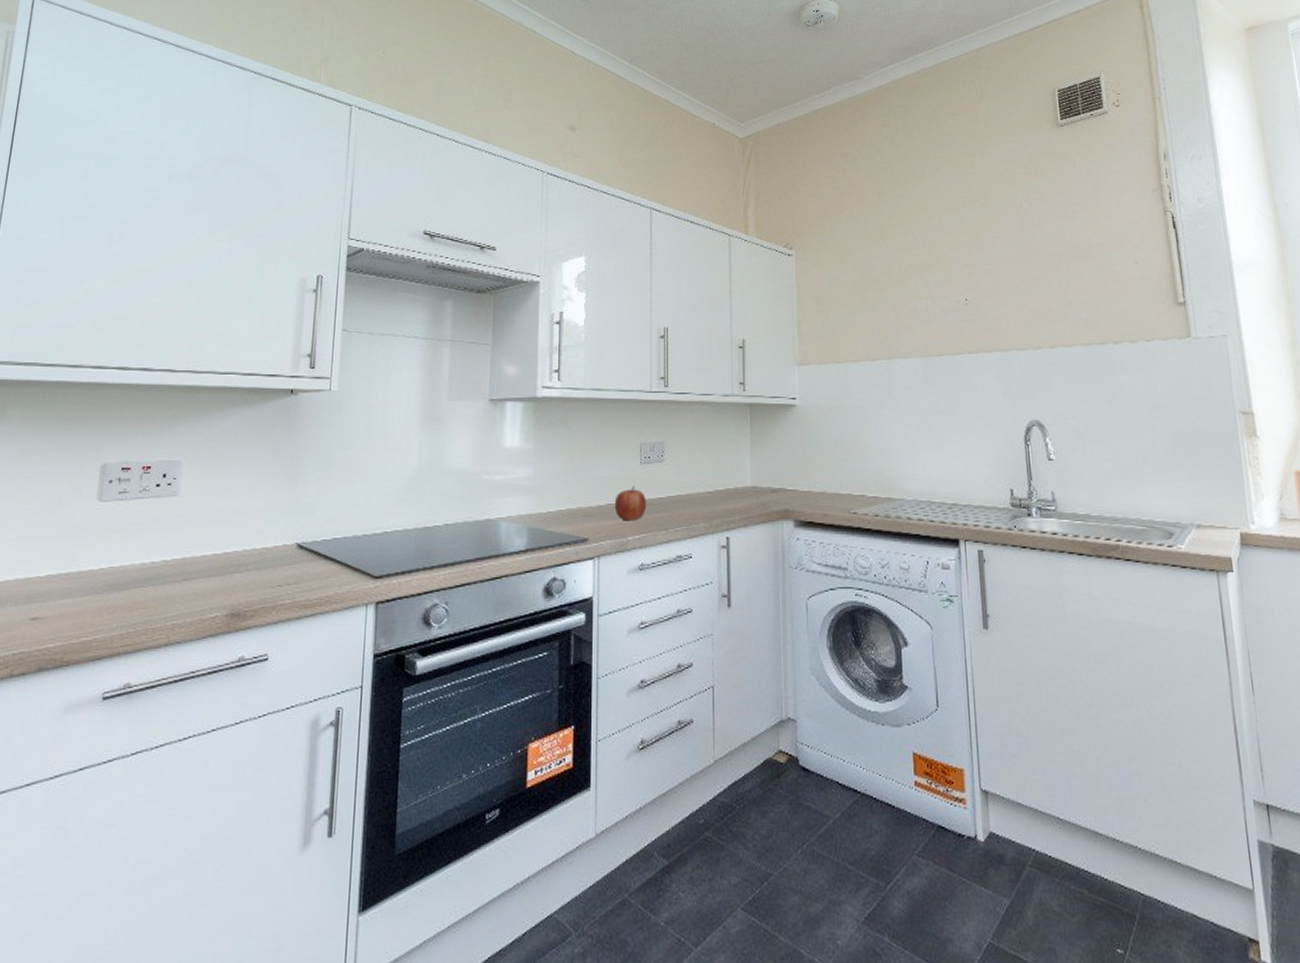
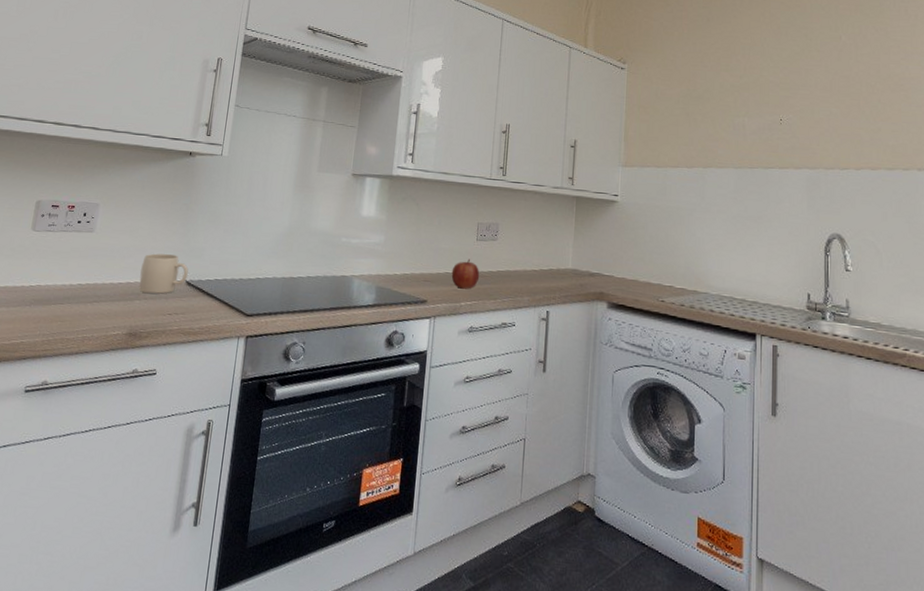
mug: none [239,514,299,563] -> present [139,253,189,294]

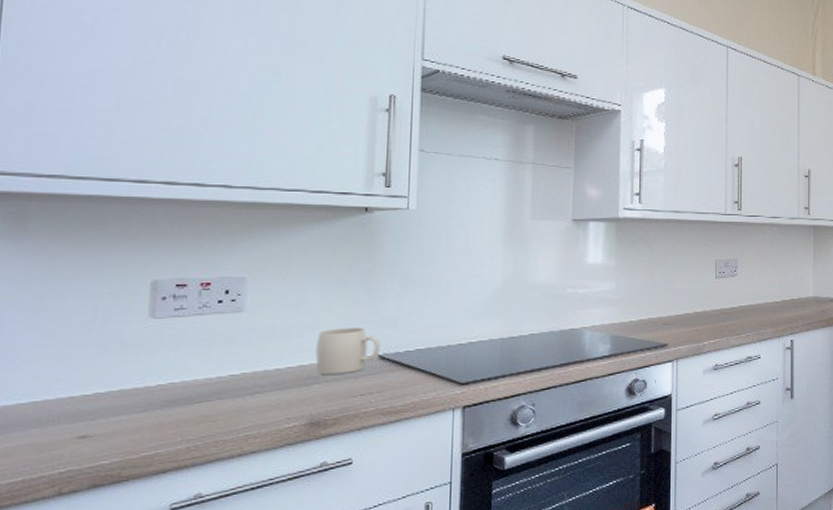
fruit: present [451,259,480,289] -> none [691,297,721,328]

